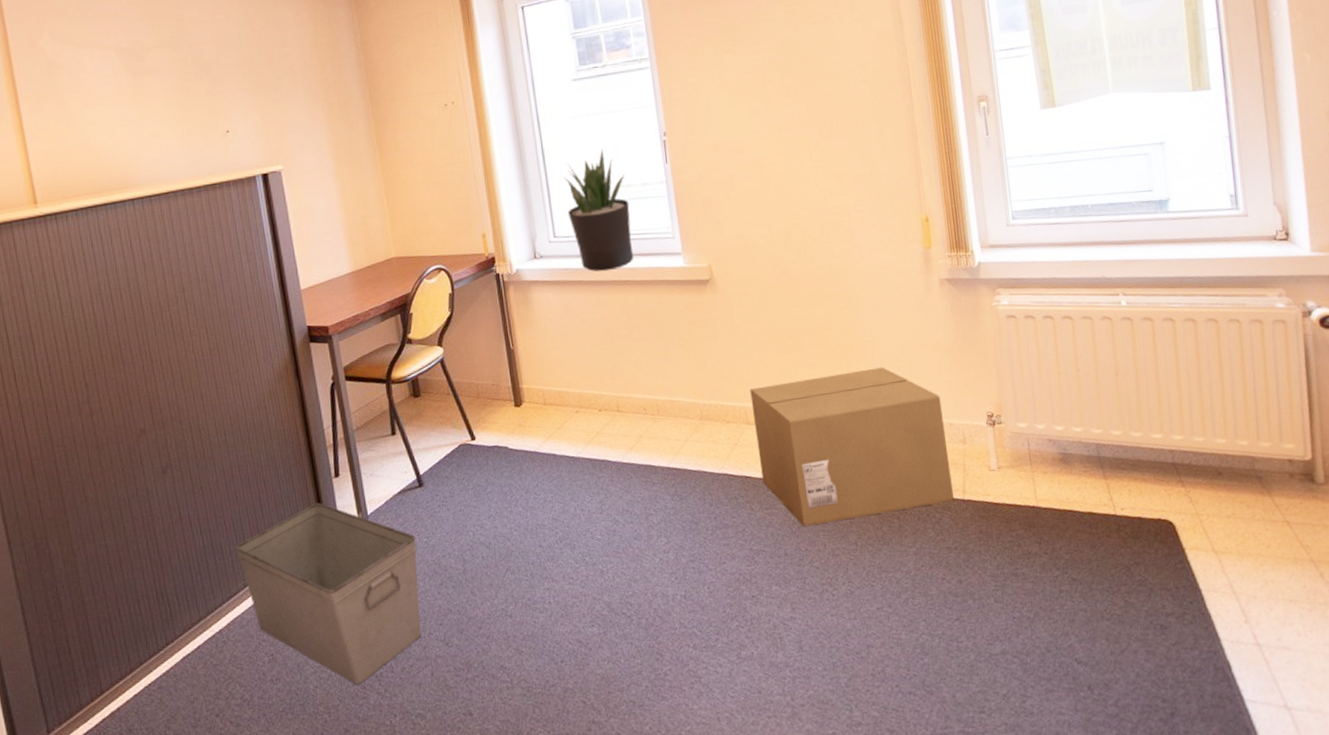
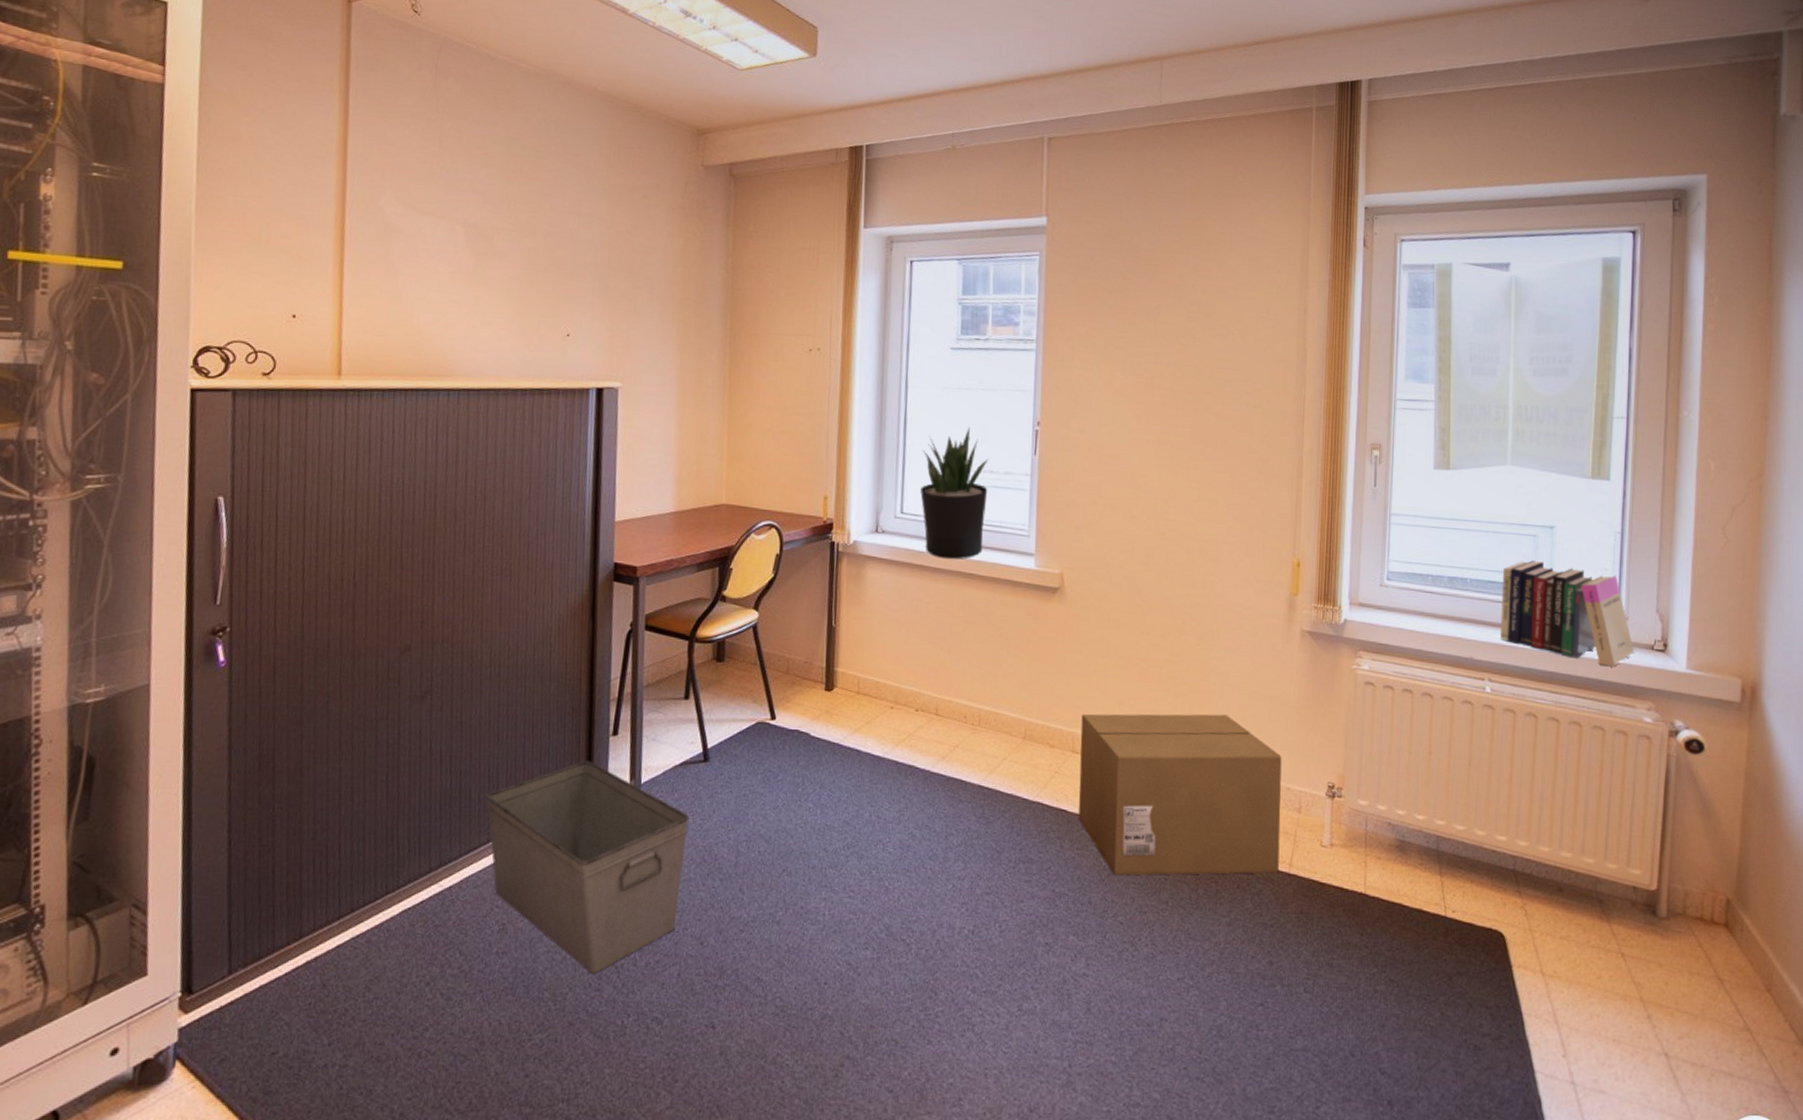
books: none [1121,176,1259,263] -> present [1501,560,1635,666]

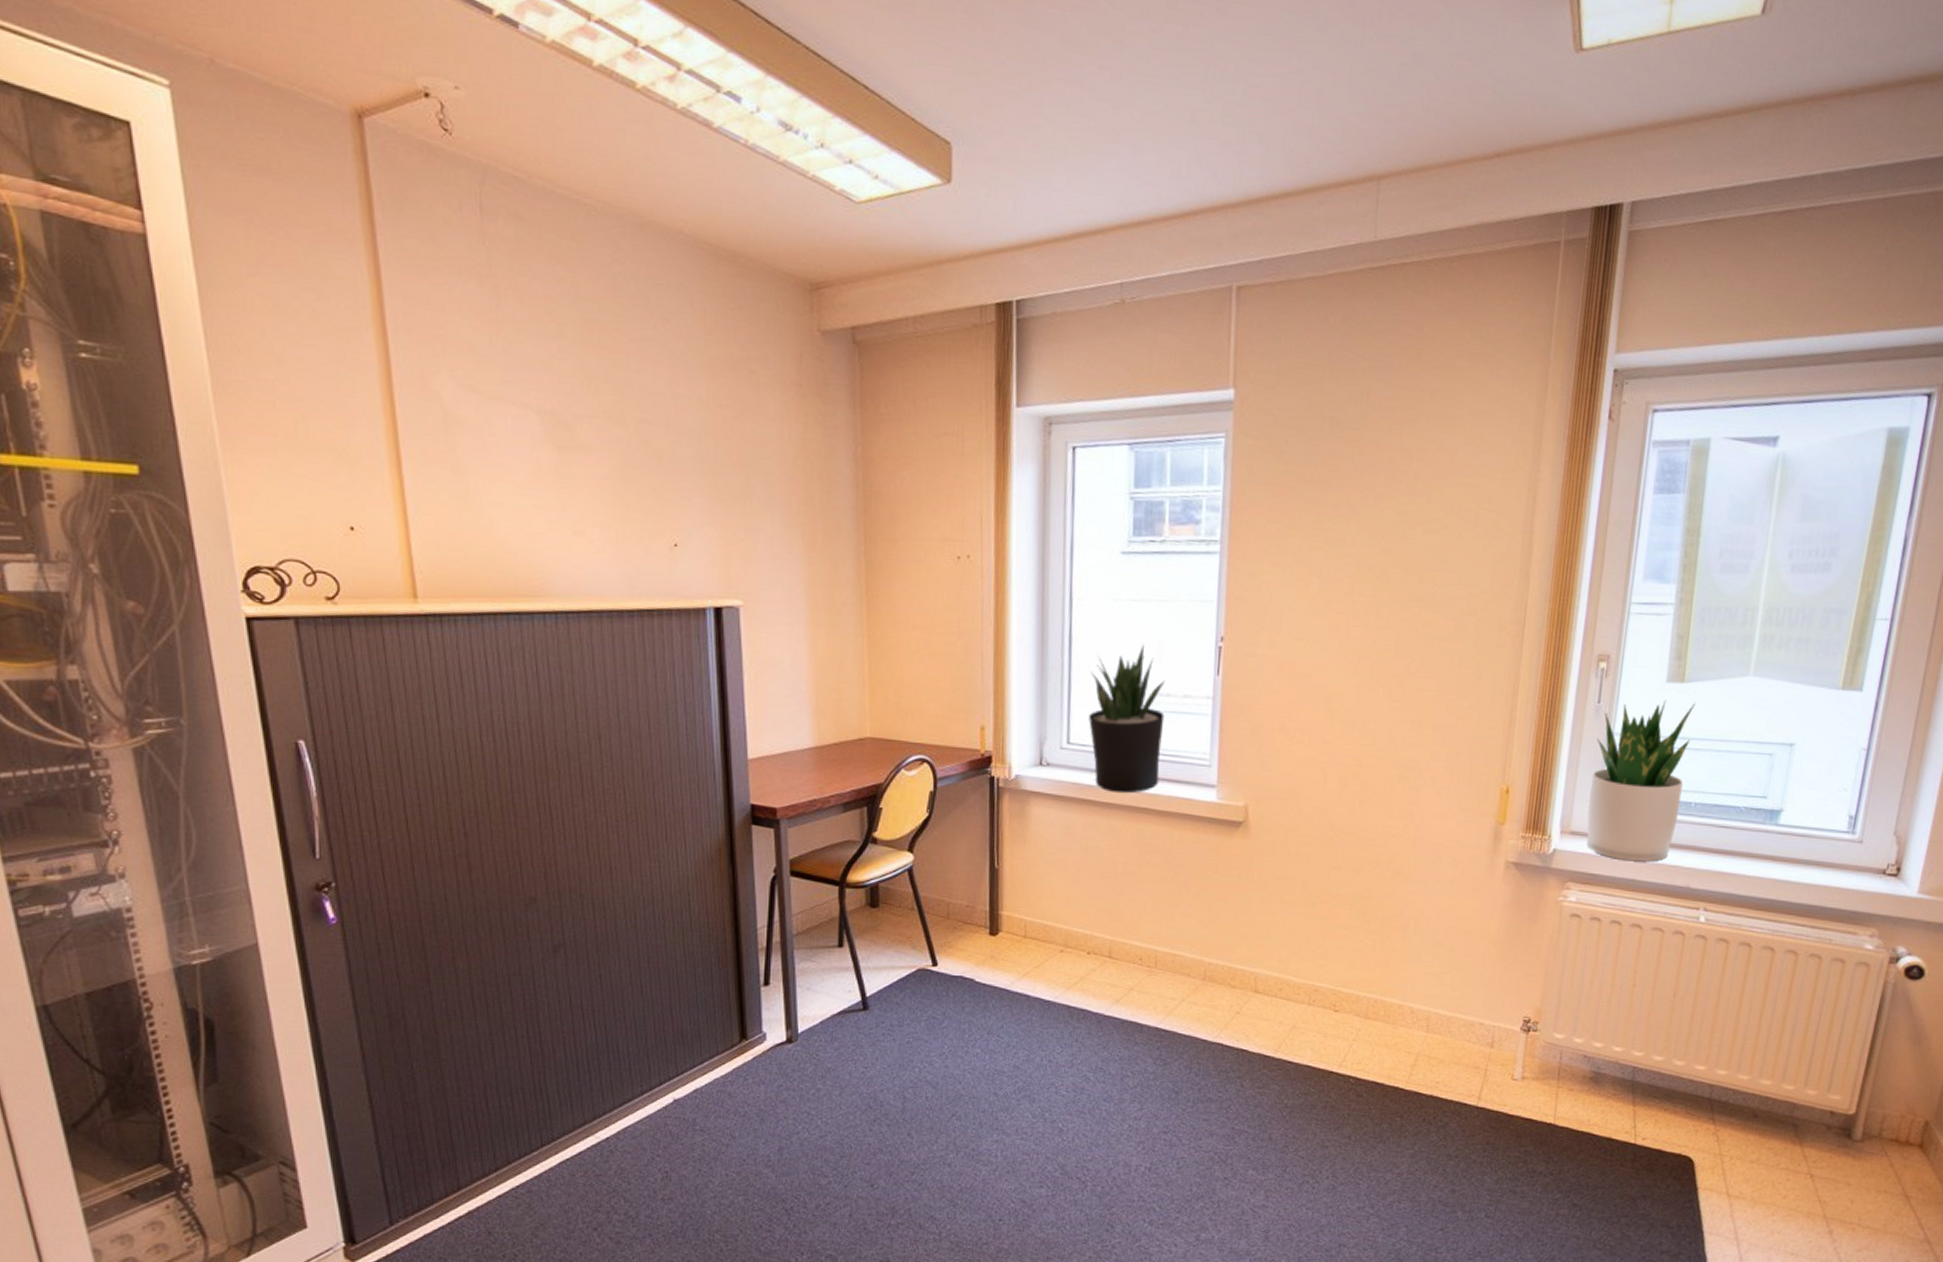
storage bin: present [485,760,690,974] -> none [635,1011,852,1216]
box: present [1078,713,1282,876] -> none [1260,950,1477,1112]
planter: none [1373,485,1462,634] -> present [1586,700,1695,862]
books: present [1501,560,1635,666] -> none [1721,781,1865,892]

